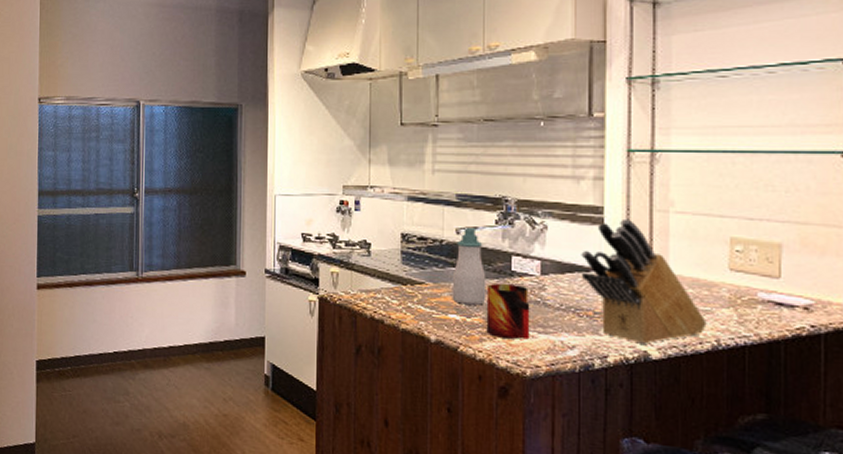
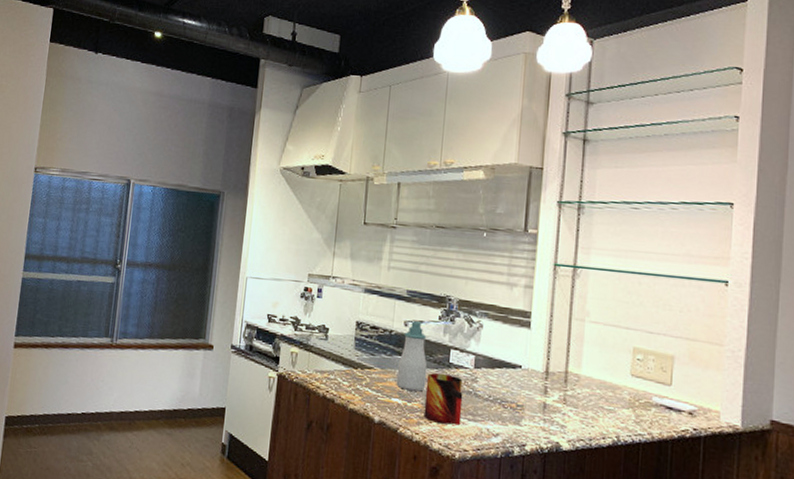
knife block: present [581,218,707,344] -> none [508,324,610,436]

